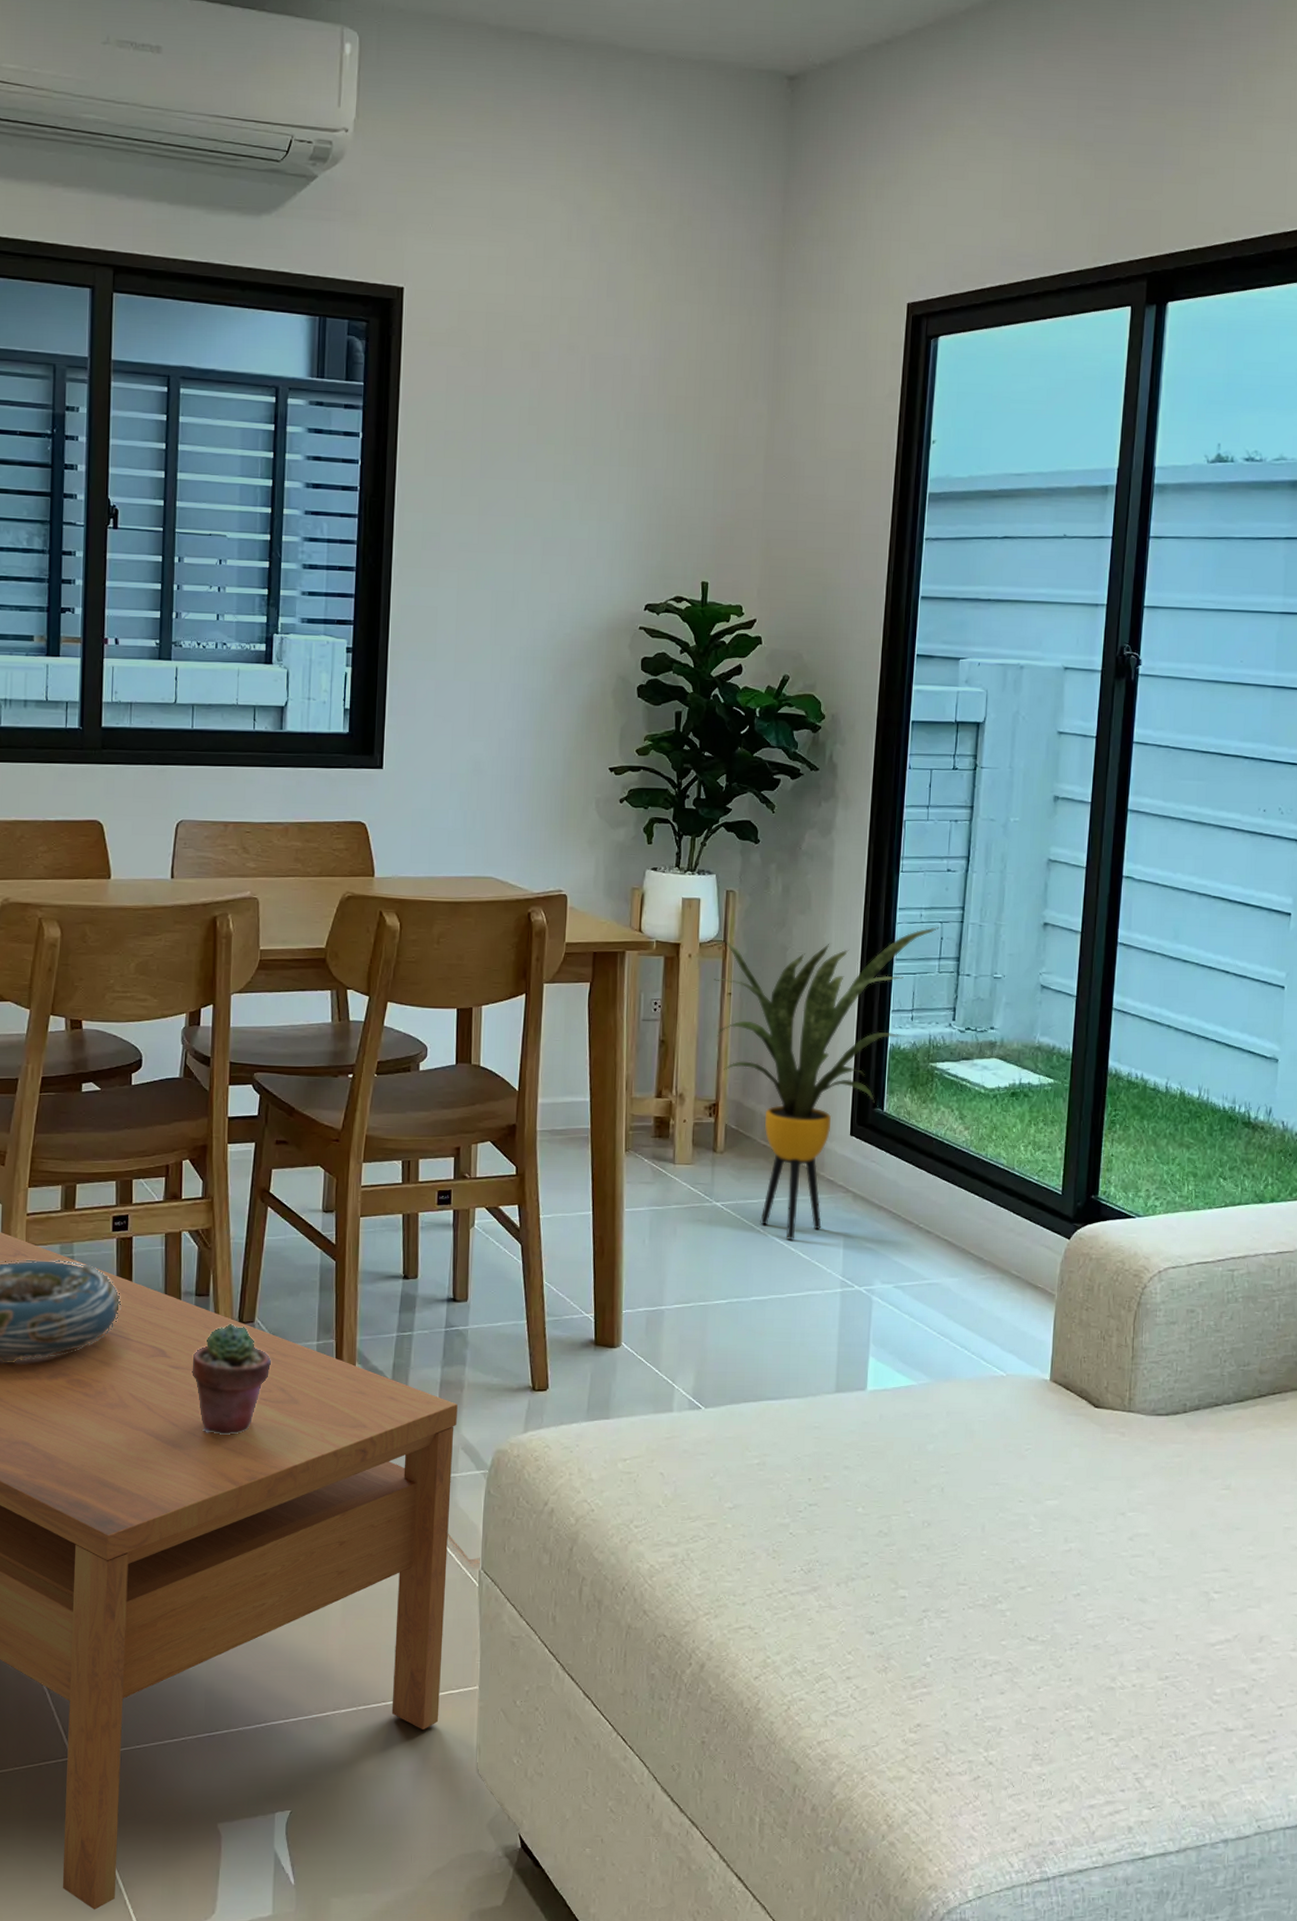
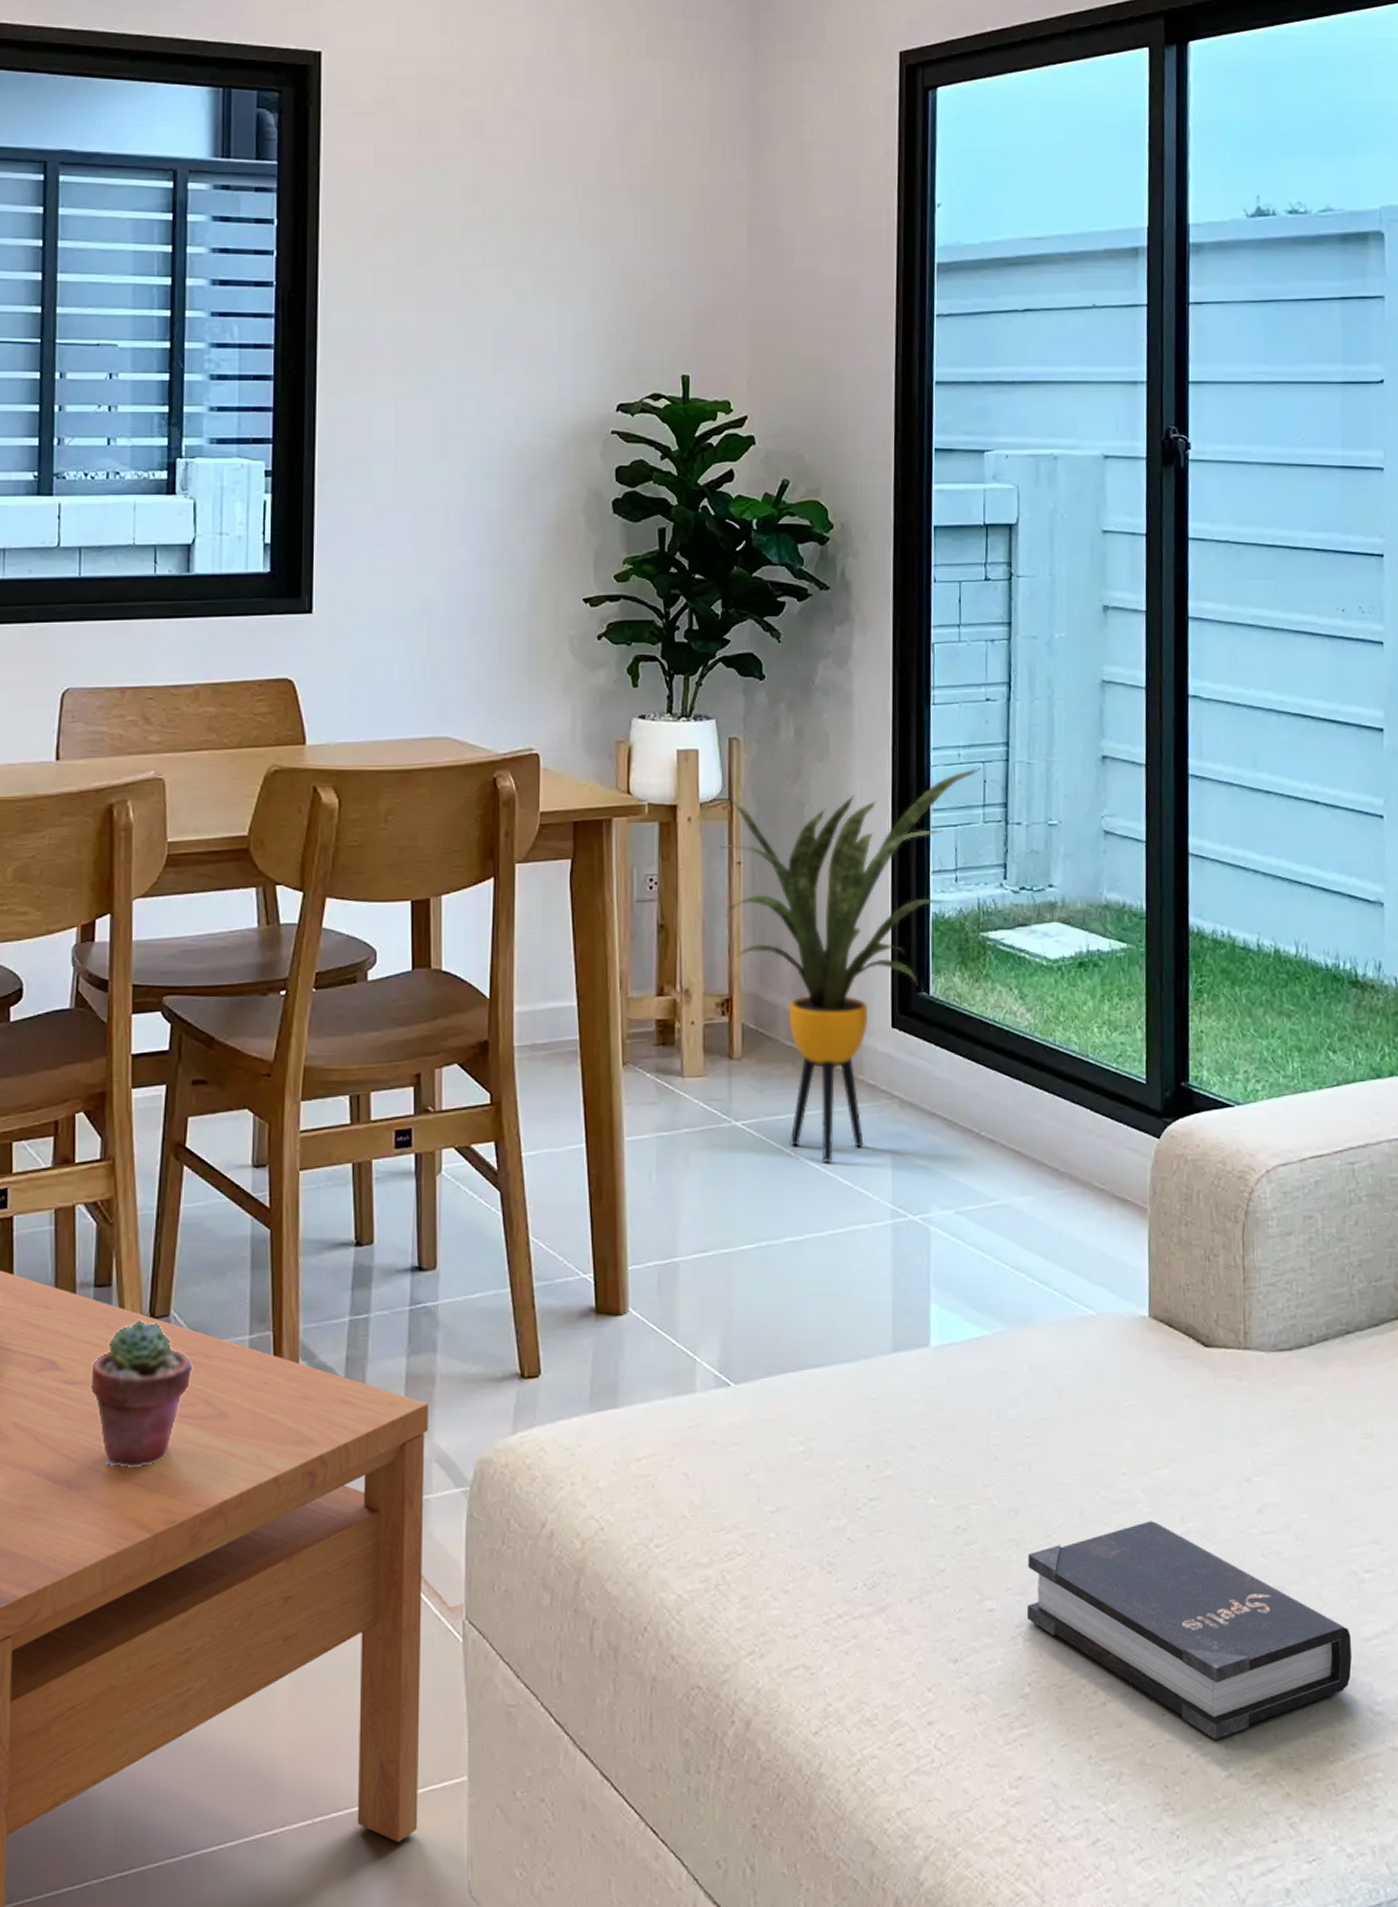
hardback book: none [932,1539,1199,1711] -> present [1026,1521,1353,1740]

